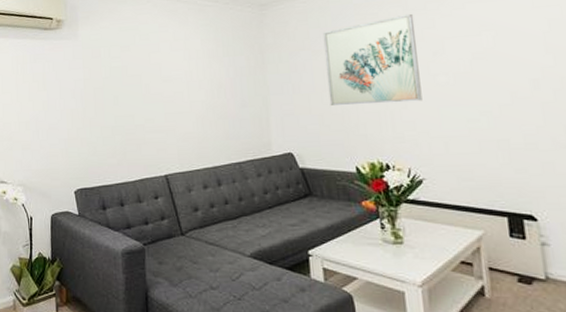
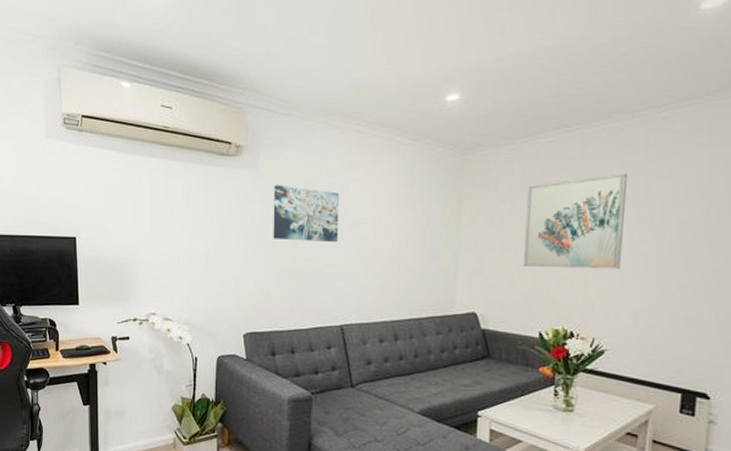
wall art: none [93,50,156,100] -> present [273,185,340,243]

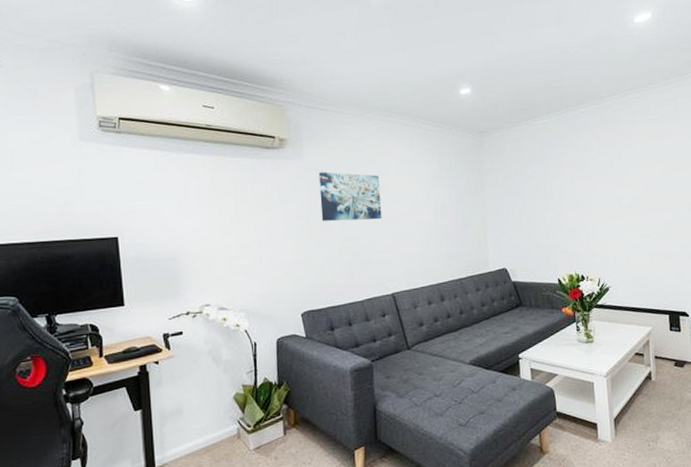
wall art: present [523,173,629,270] -> none [532,144,610,225]

